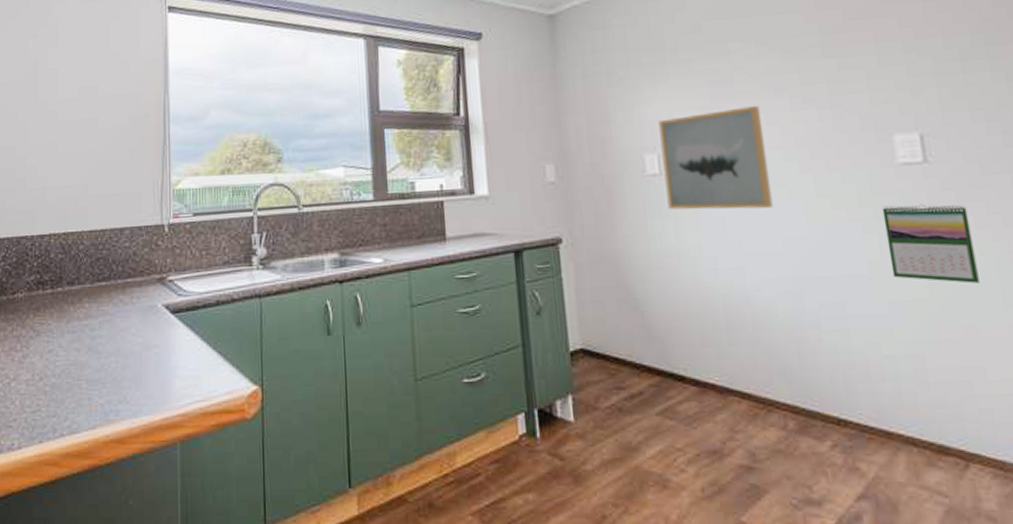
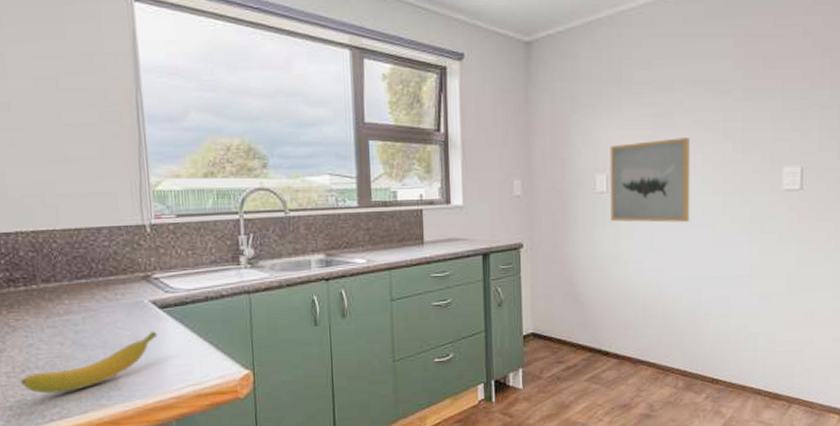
banana: none [38,338,169,406] -> present [21,331,158,394]
calendar: present [882,204,980,284] -> none [765,221,822,281]

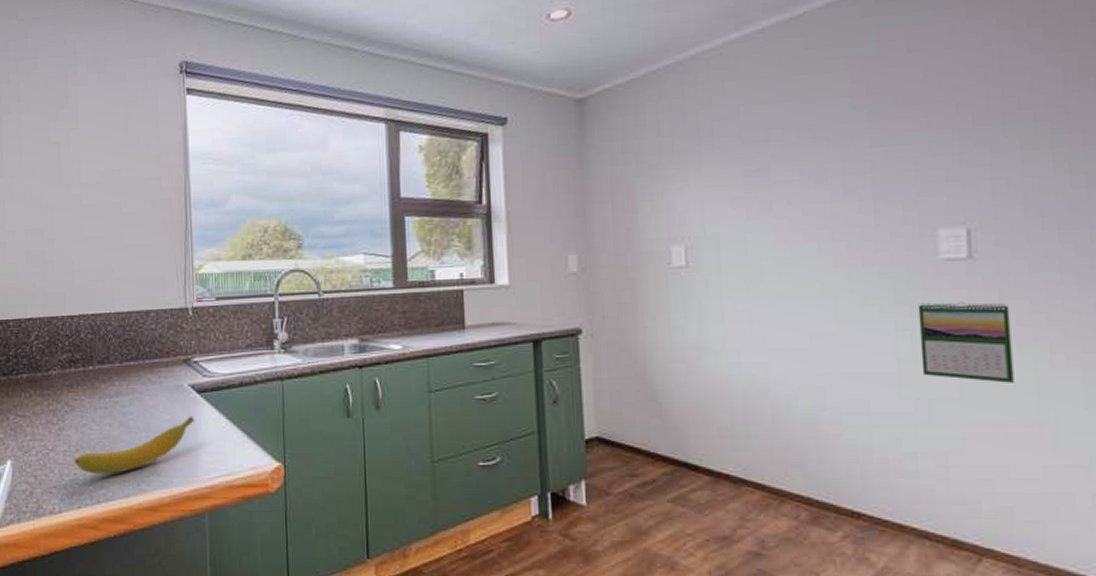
wall art: present [610,138,690,223] -> none [688,197,803,303]
calendar: none [765,221,822,281] -> present [918,301,1014,383]

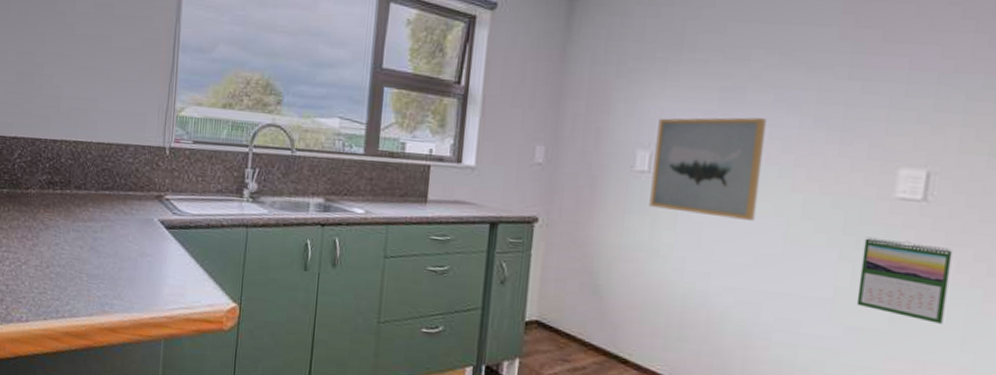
banana: present [75,416,195,476] -> none [45,249,161,293]
wall art: none [688,197,803,303] -> present [649,117,767,221]

